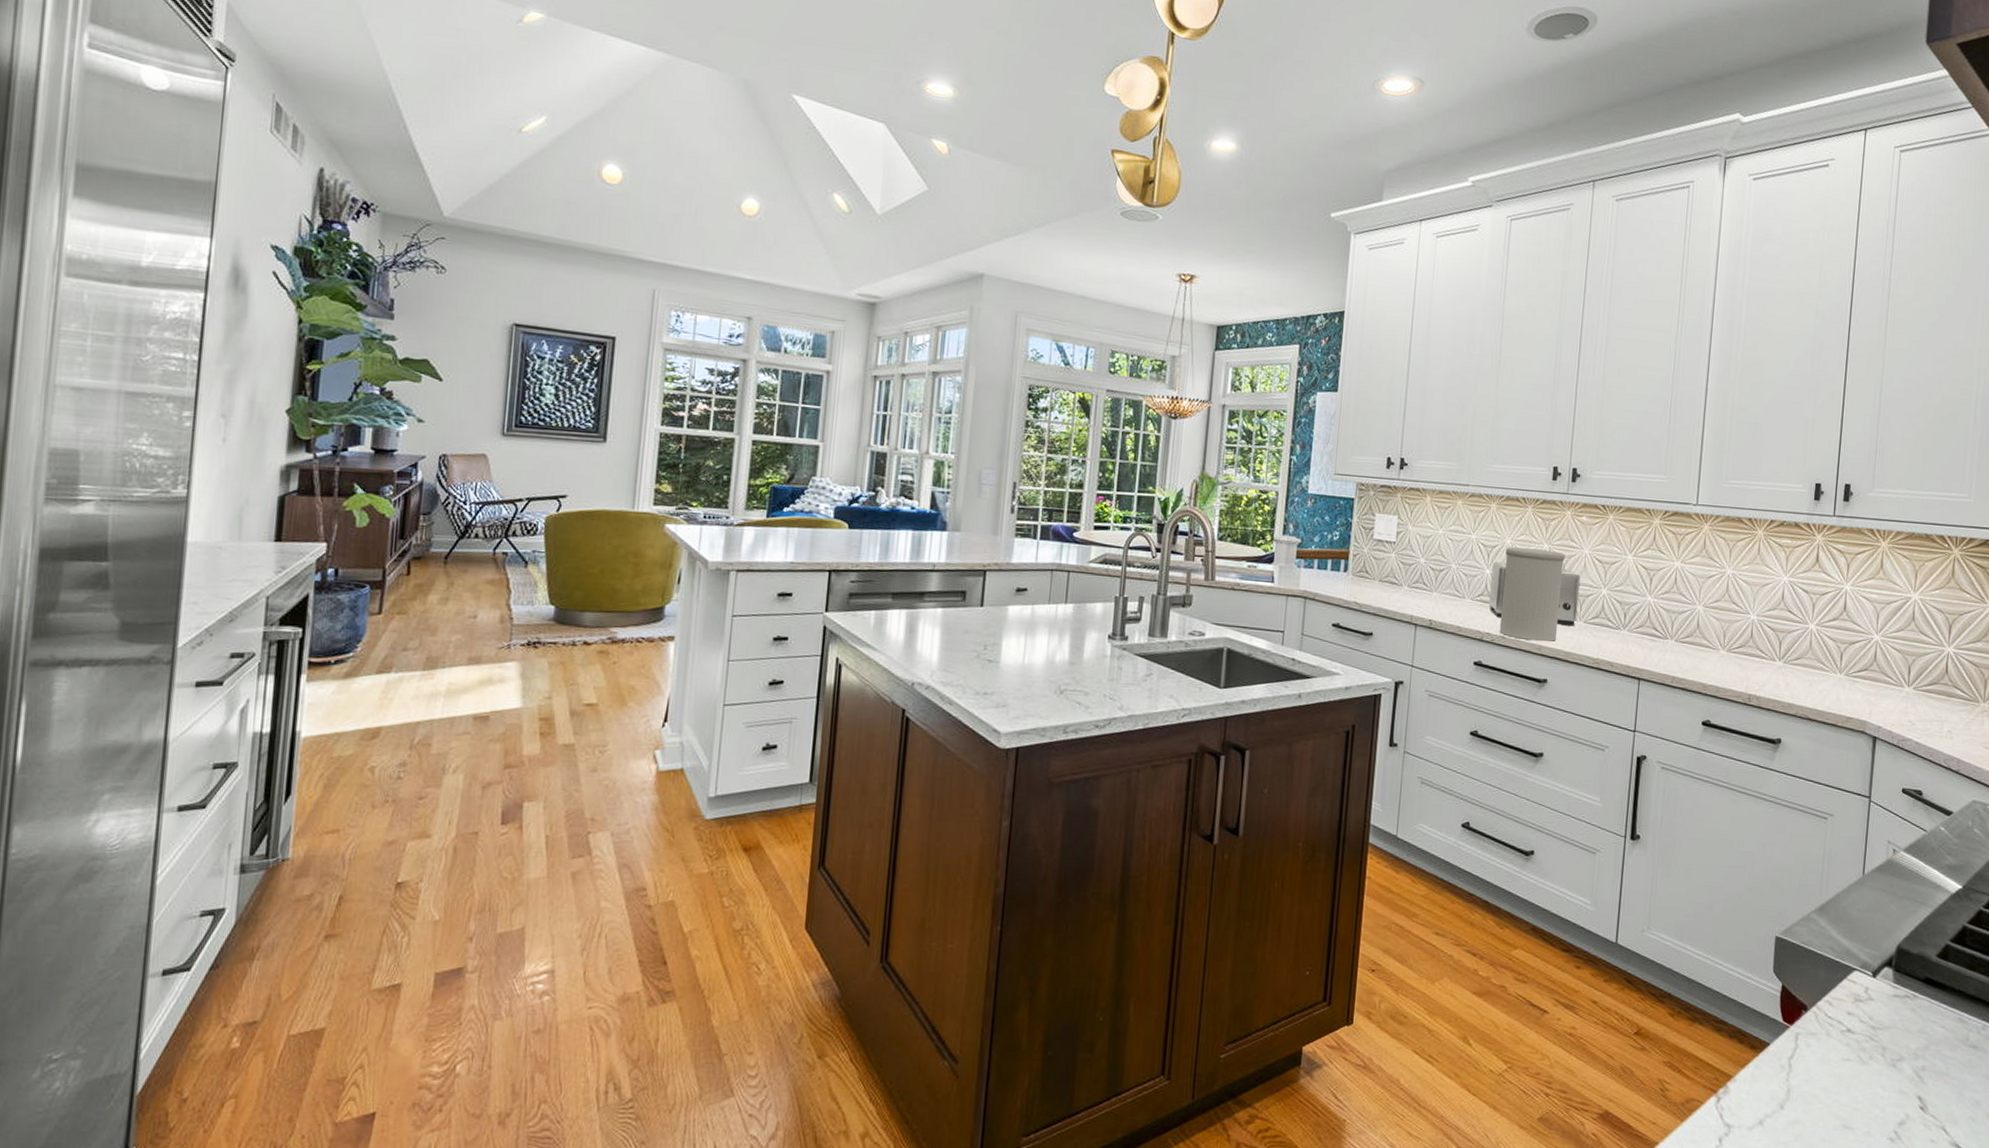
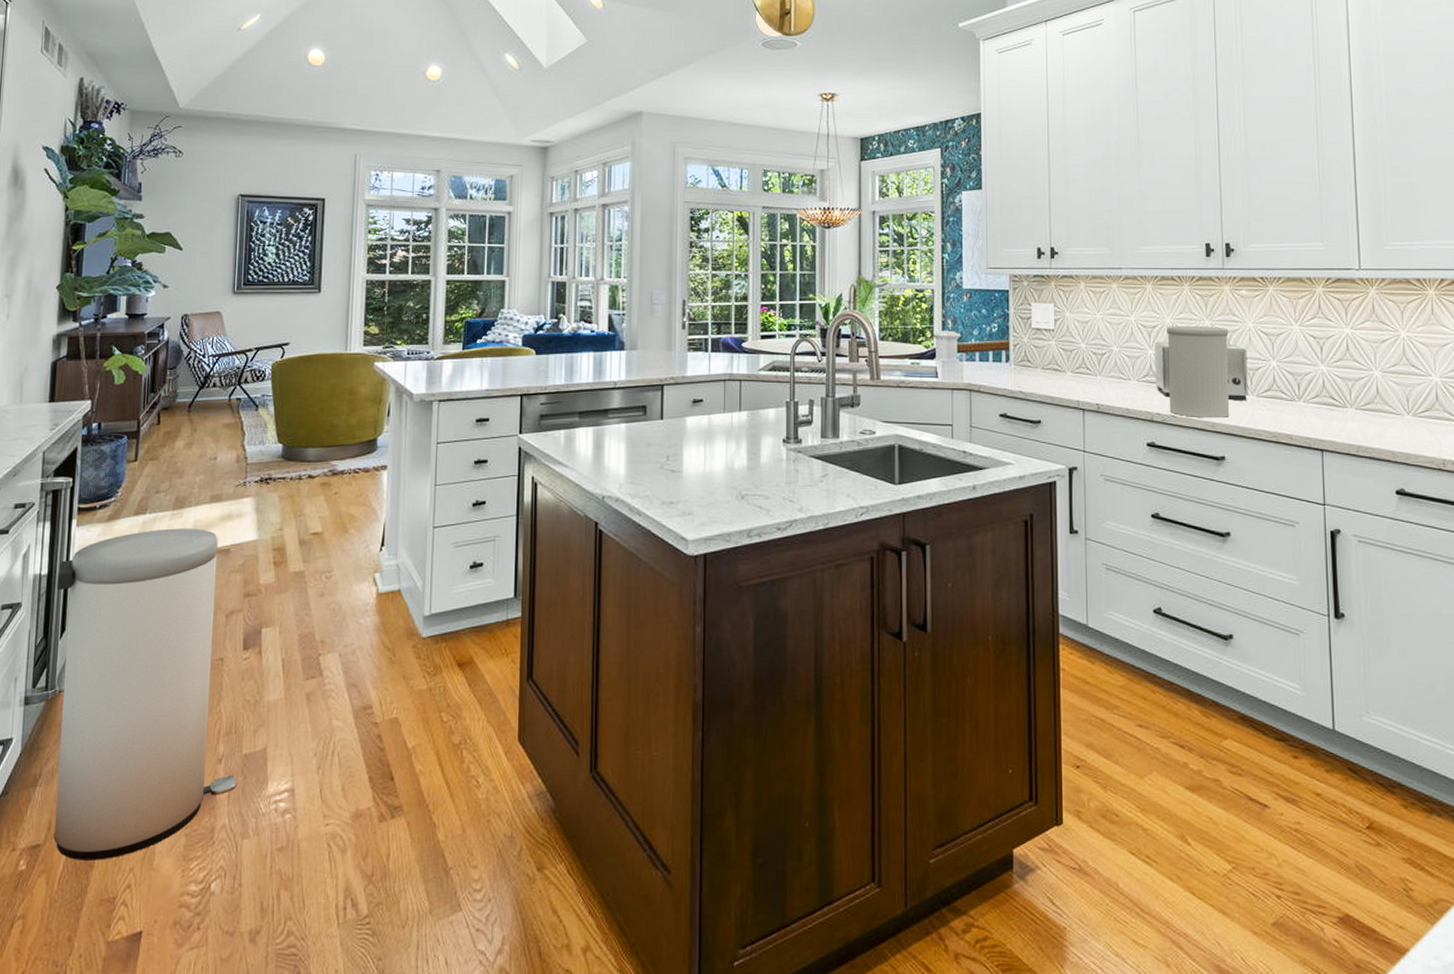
pedal bin: none [273,690,490,1039] -> present [53,528,237,860]

